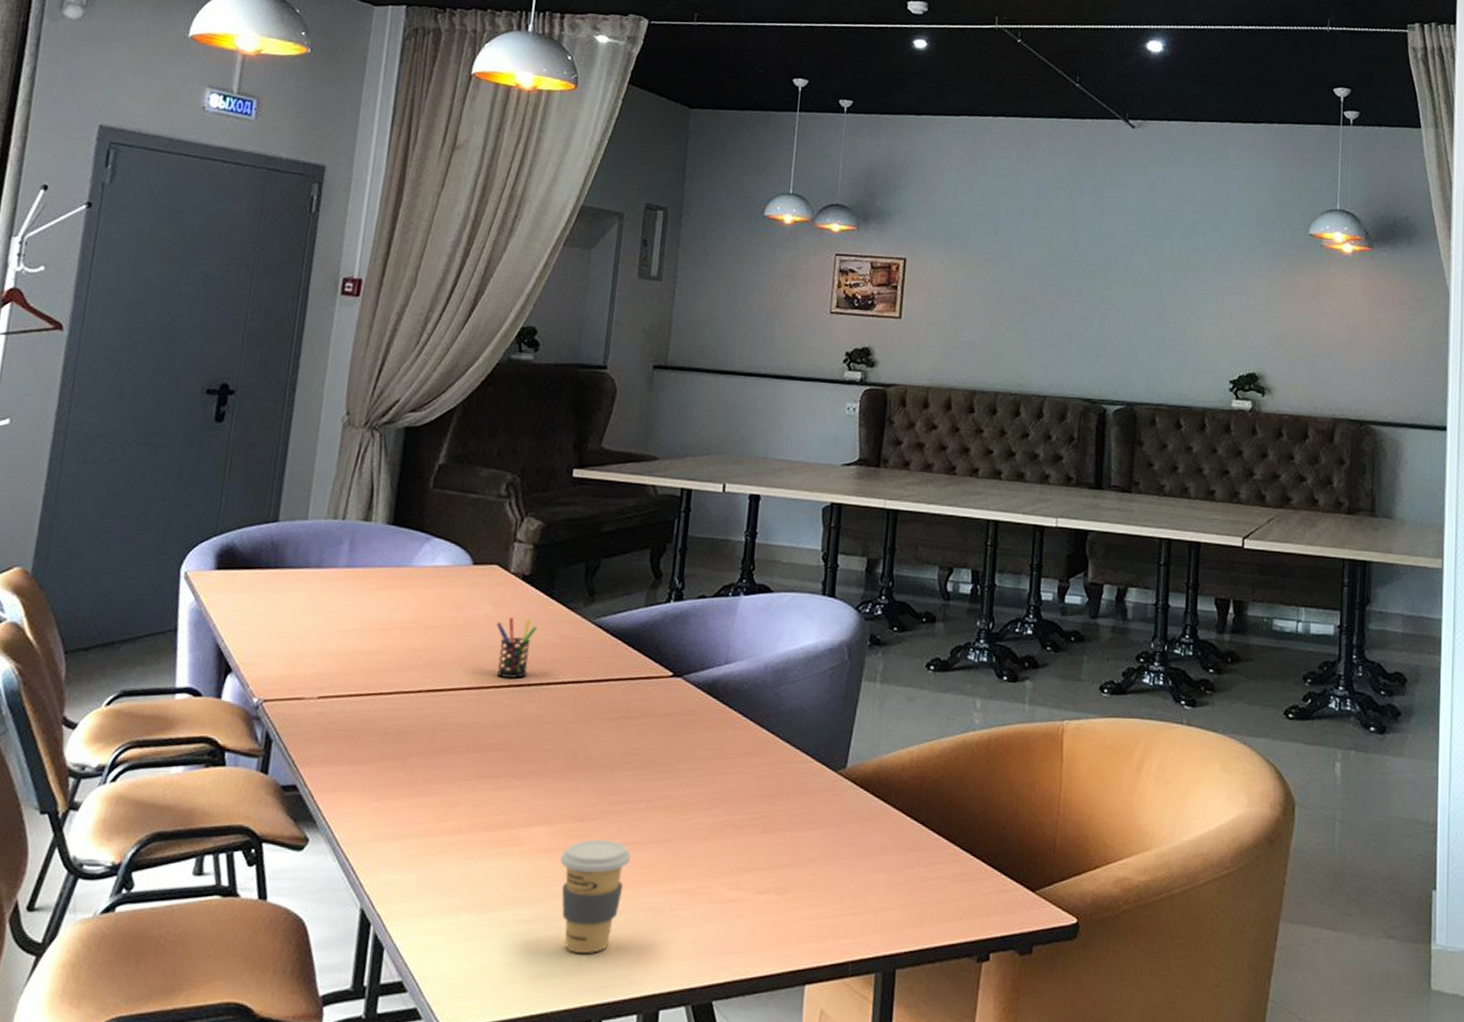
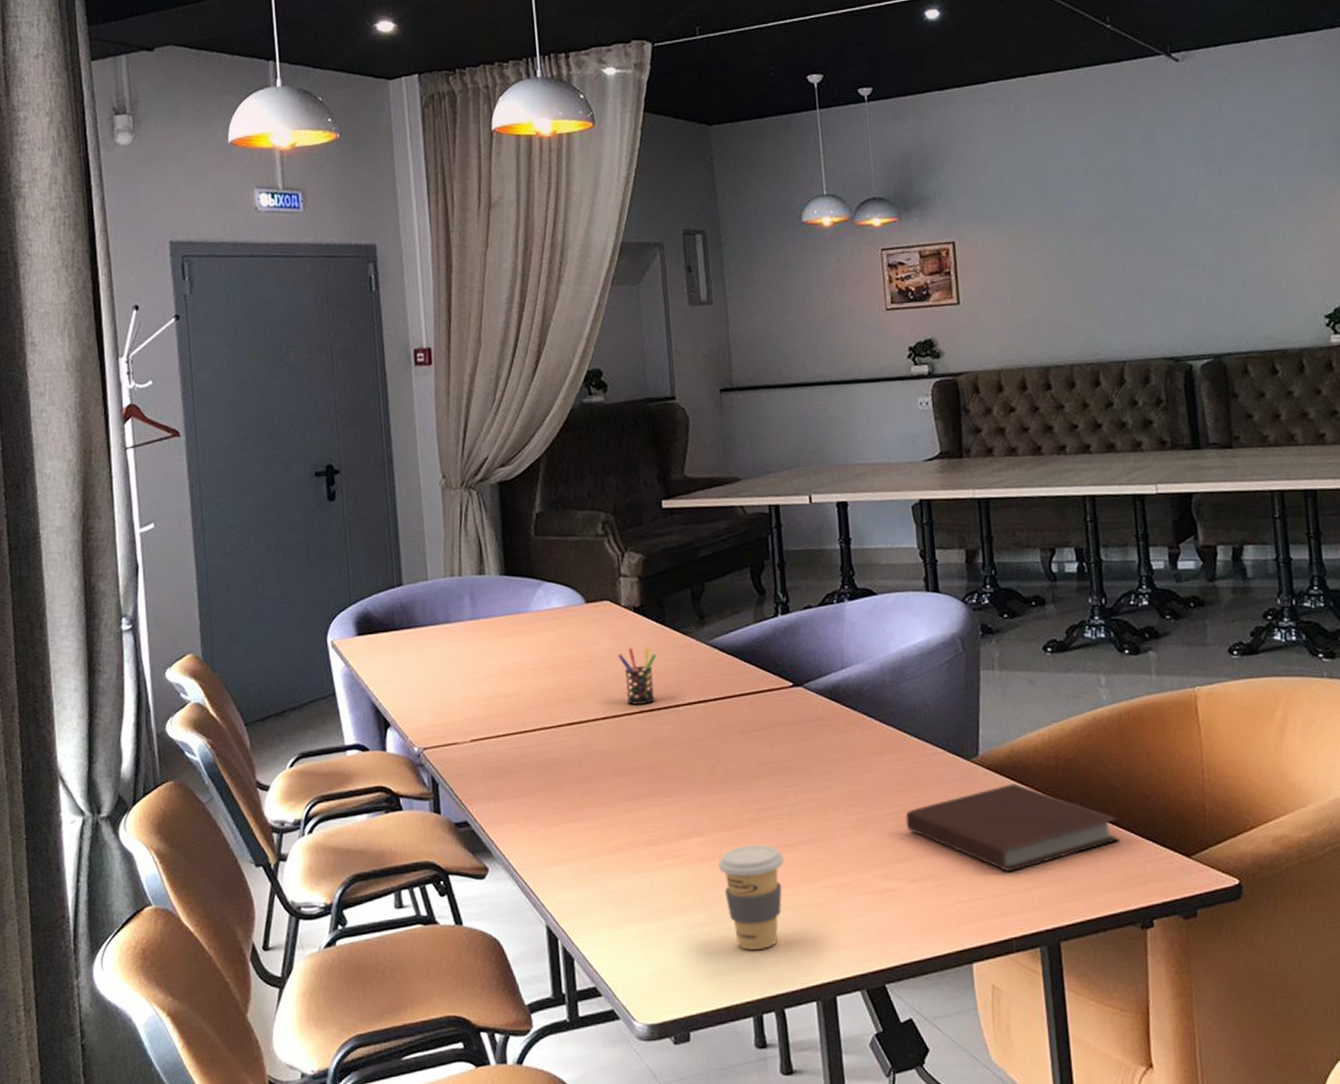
notebook: none [762,800,972,891] -> present [905,783,1121,871]

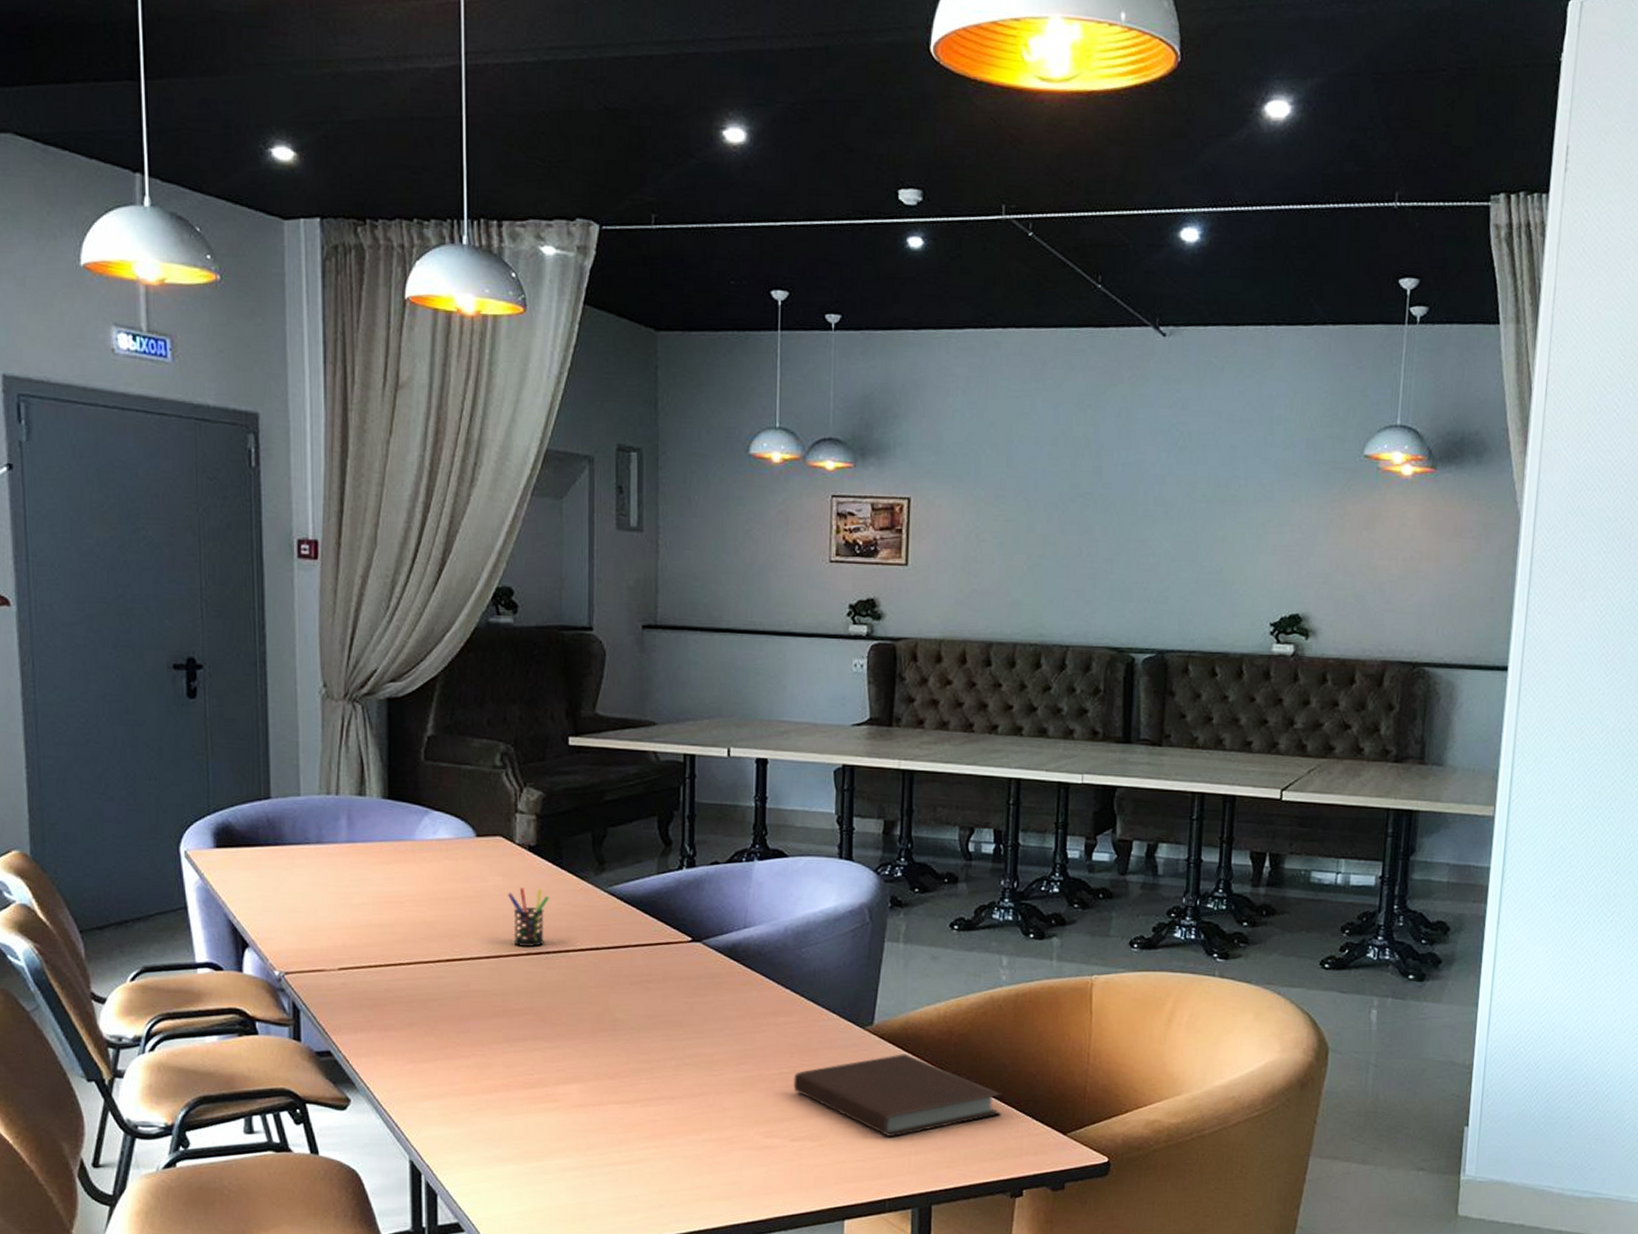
coffee cup: present [718,844,784,950] -> none [597,1094,666,1197]

